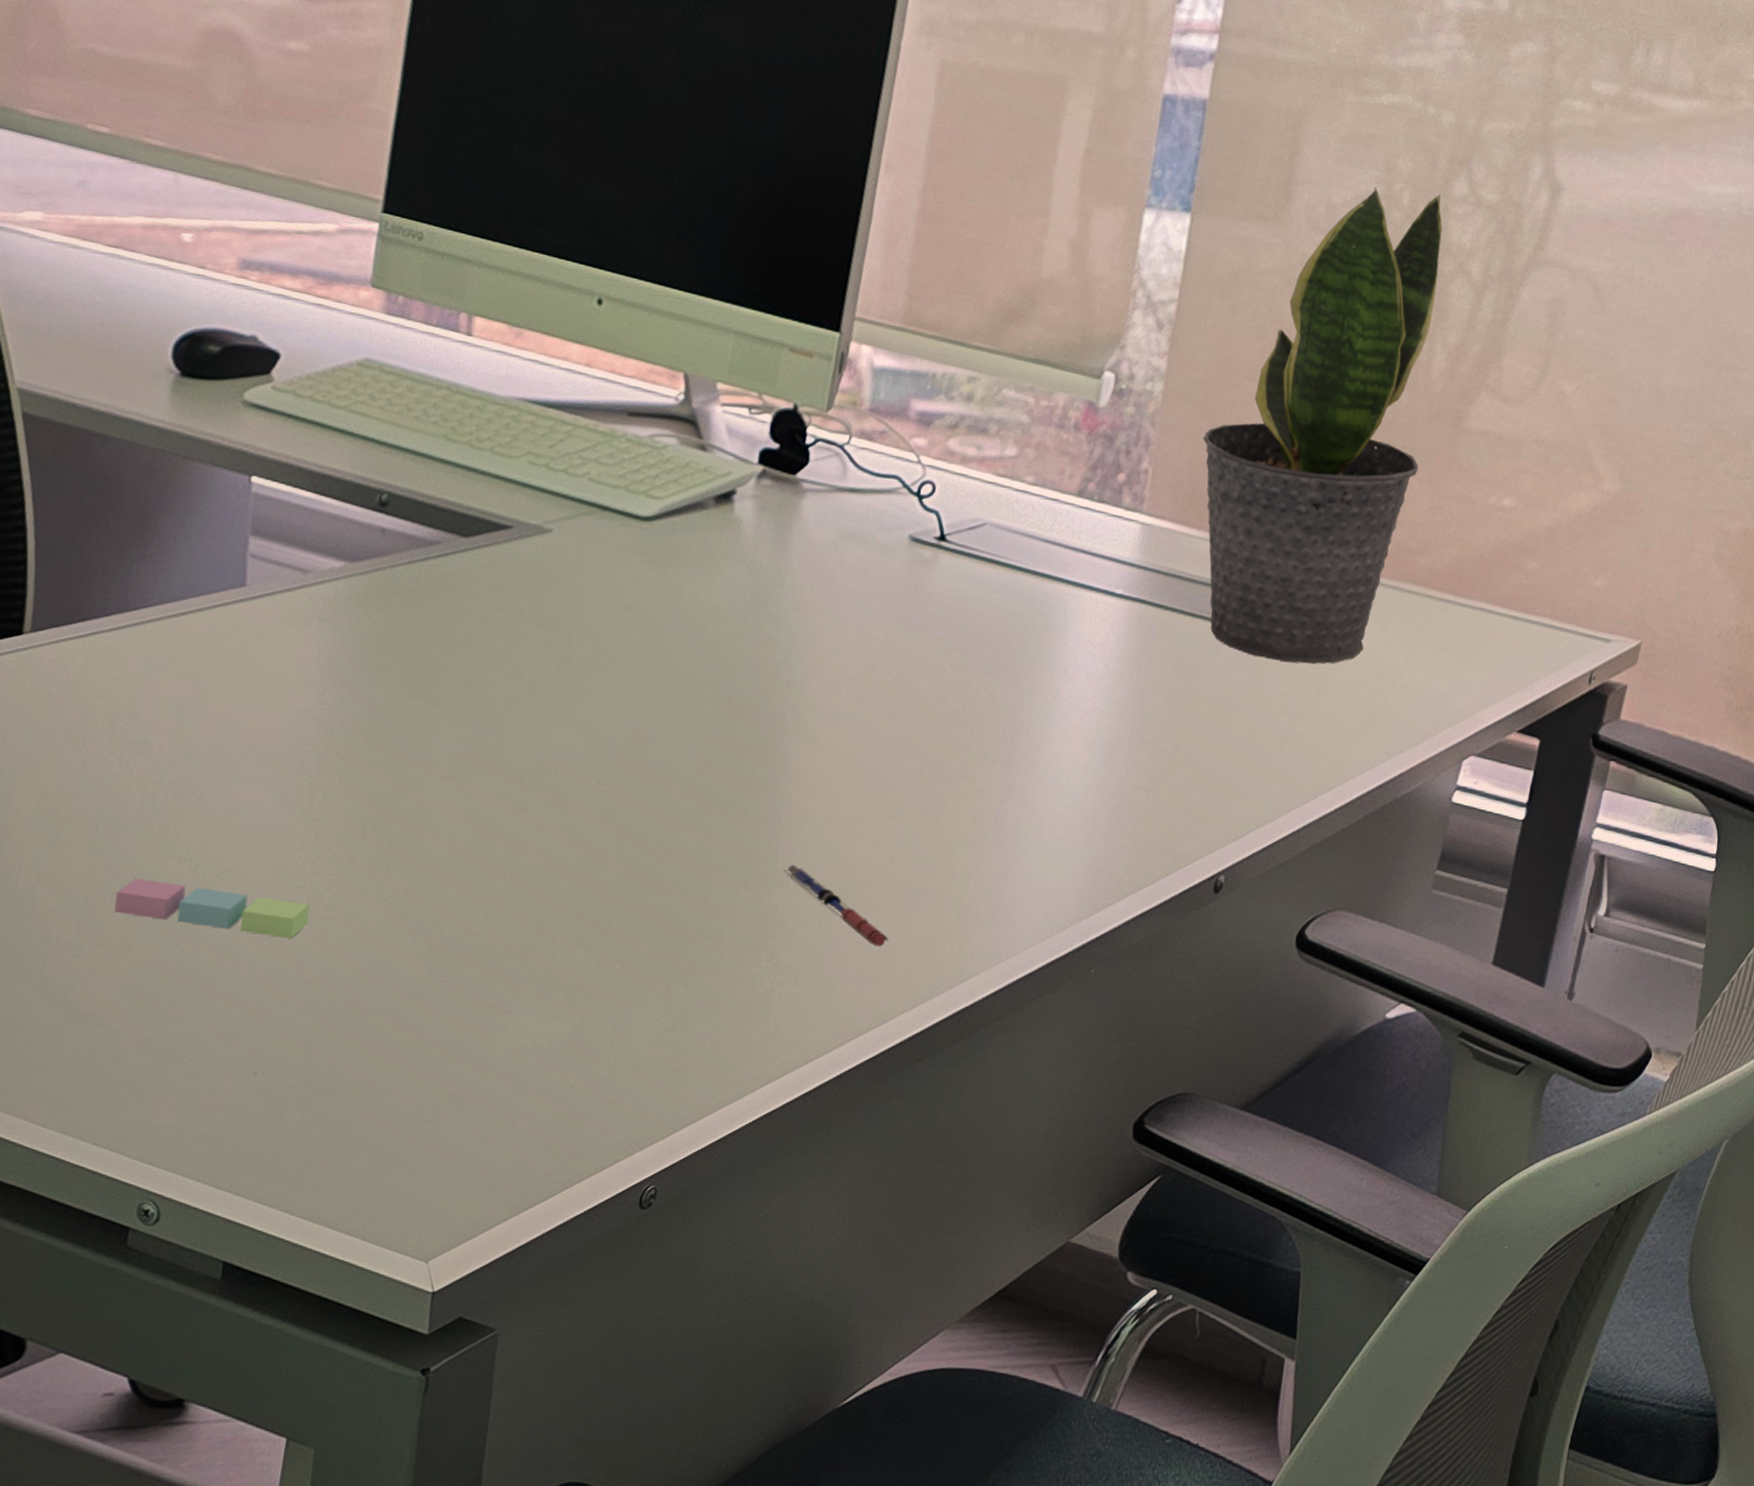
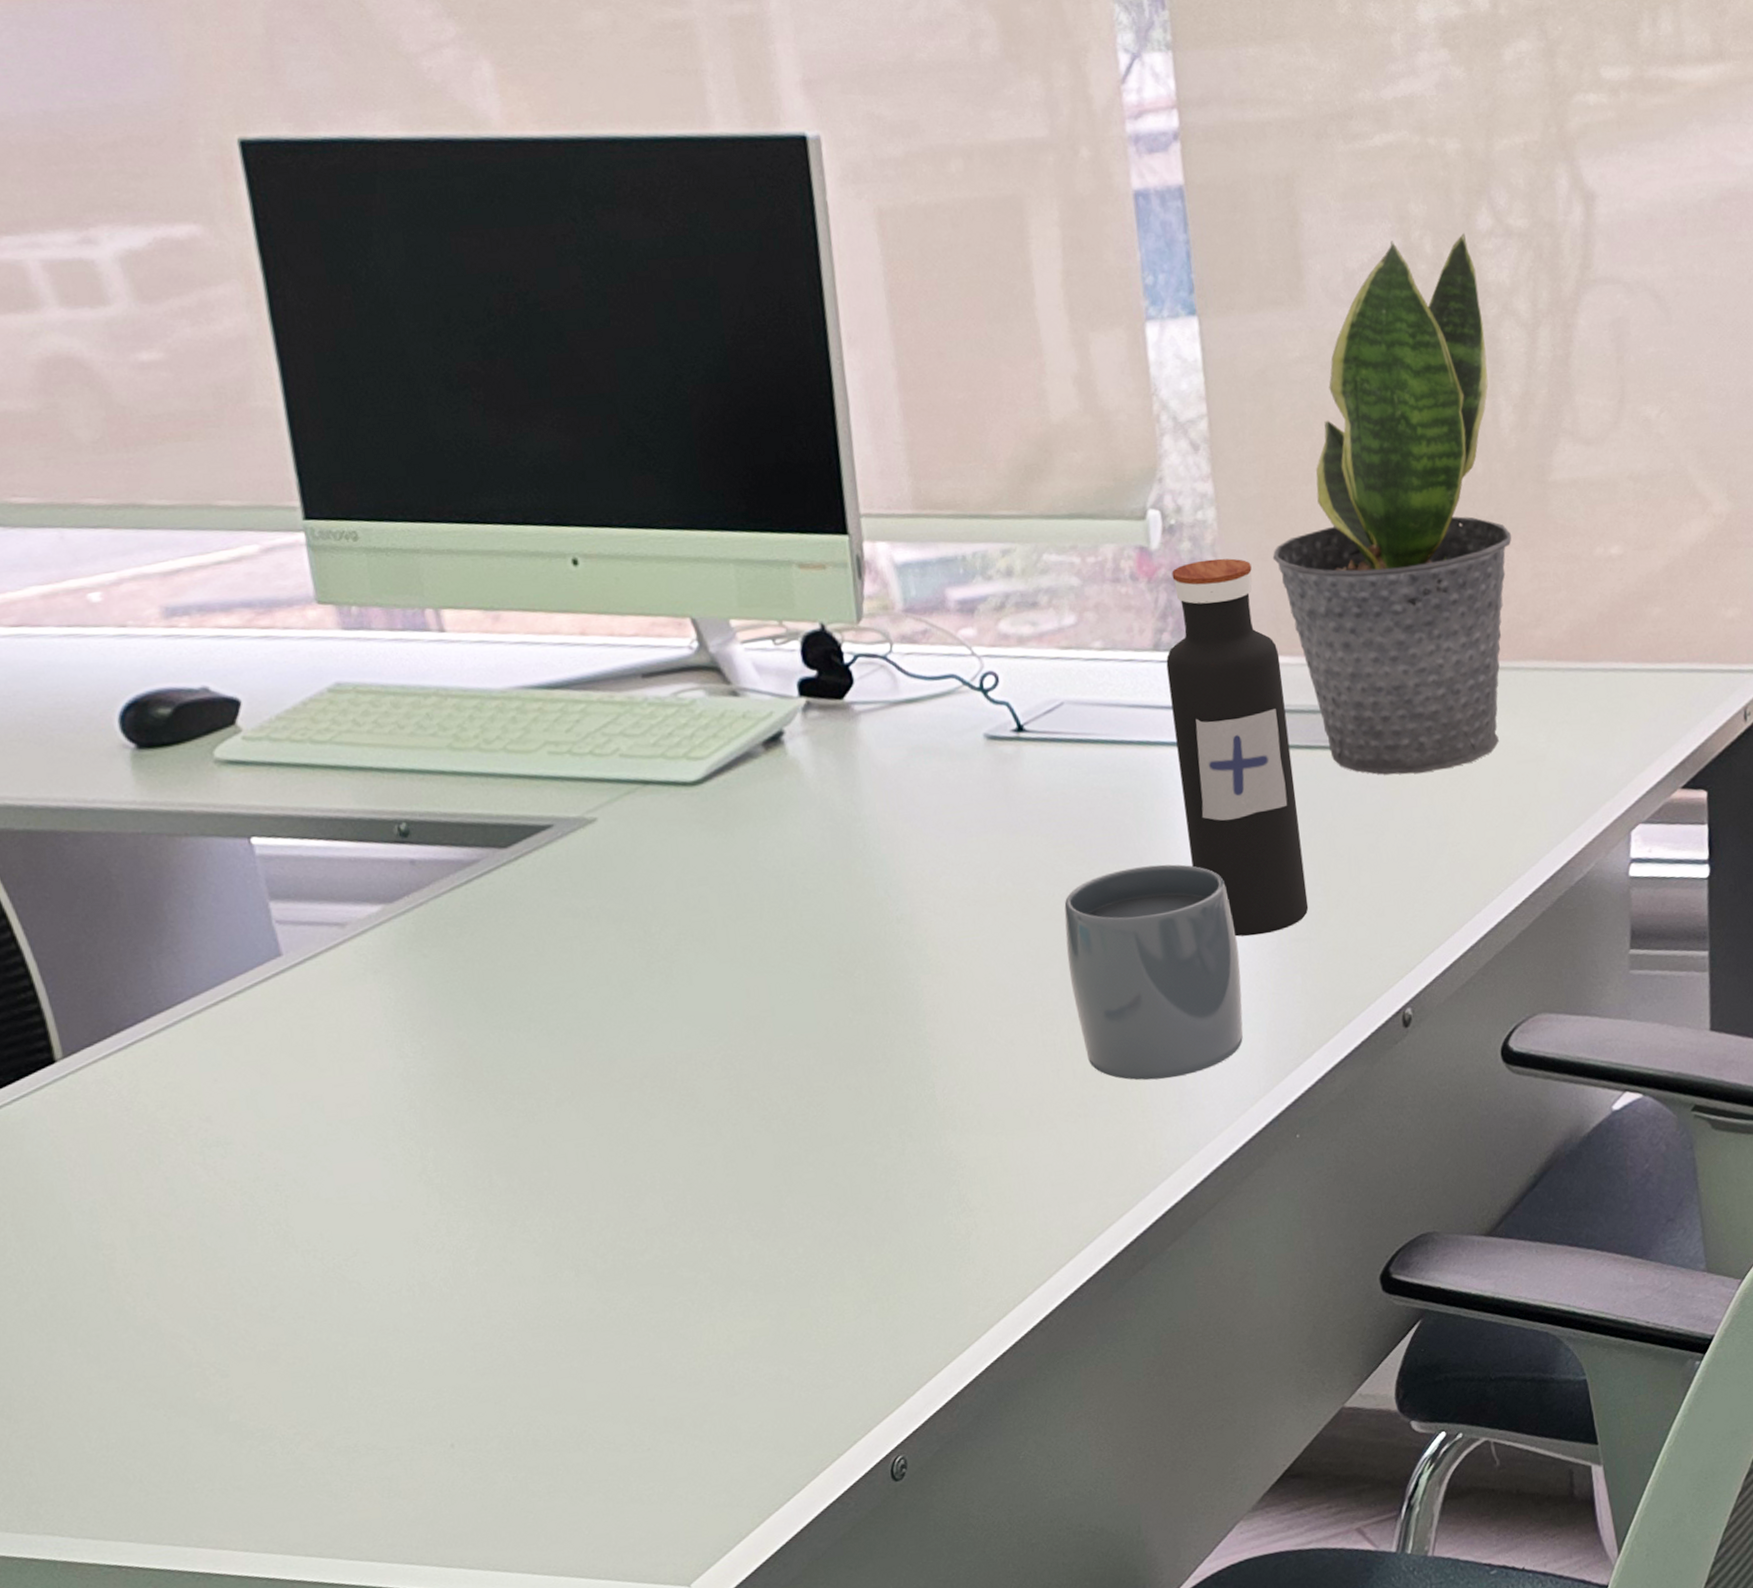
sticky notes: present [114,877,310,939] -> none [245,1265,459,1322]
pen: present [783,864,889,947] -> none [946,1103,1077,1166]
mug: none [922,686,1087,889] -> present [1064,864,1244,1080]
water bottle: none [1061,426,1187,776] -> present [1166,558,1309,937]

